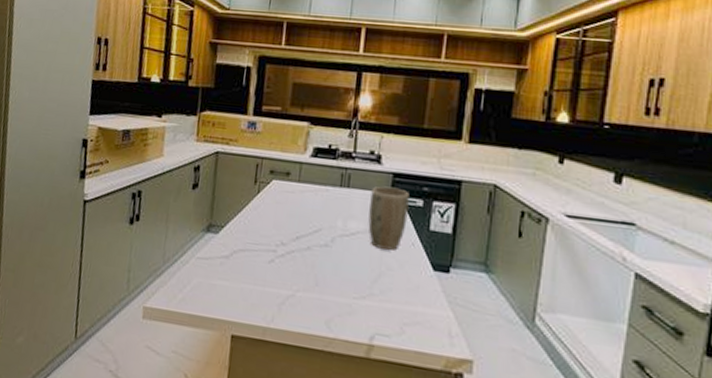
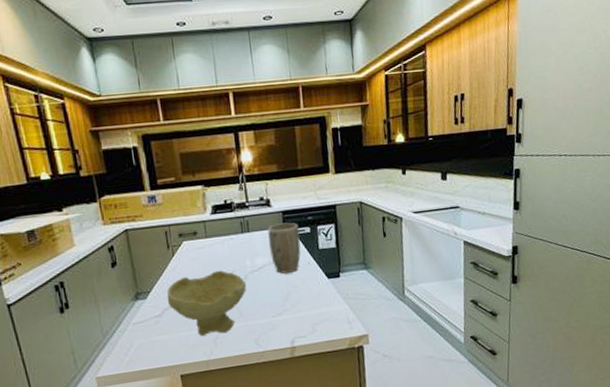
bowl: none [239,220,331,300] -> present [167,270,246,336]

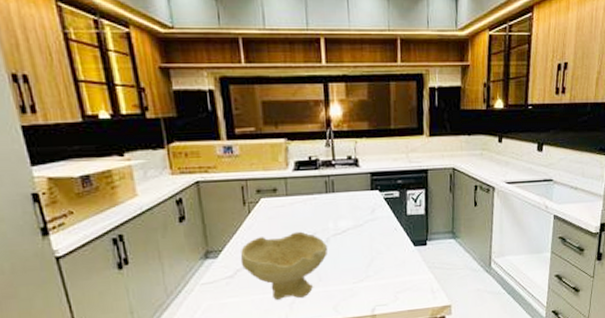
plant pot: present [268,222,301,274] -> none [354,185,388,239]

